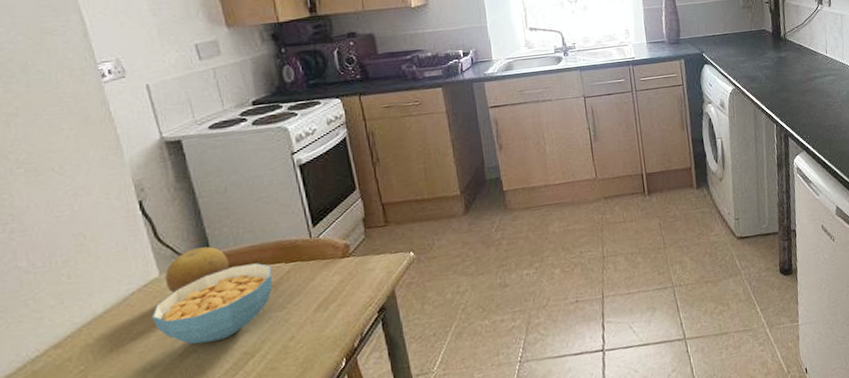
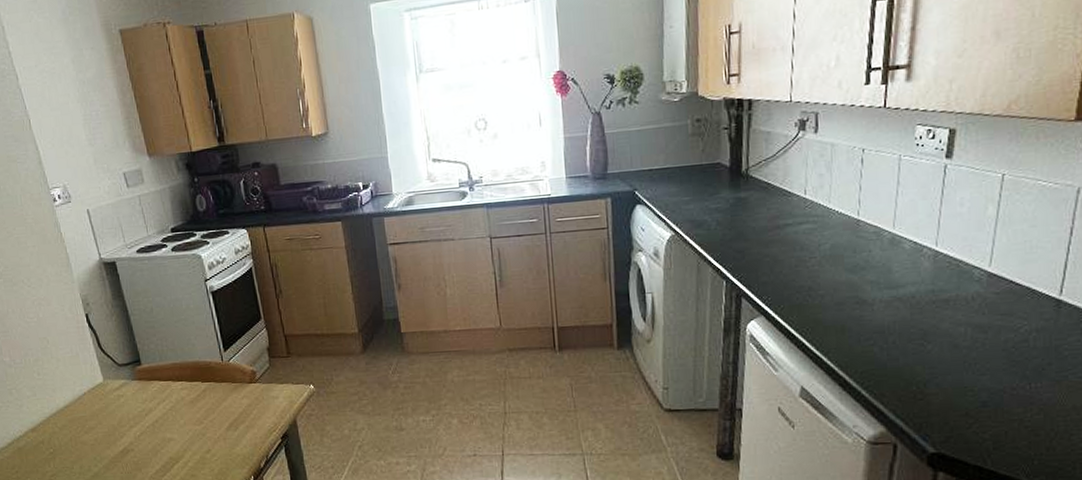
cereal bowl: present [151,262,273,345] -> none [99,379,192,444]
fruit: present [164,246,229,293] -> none [107,360,156,397]

